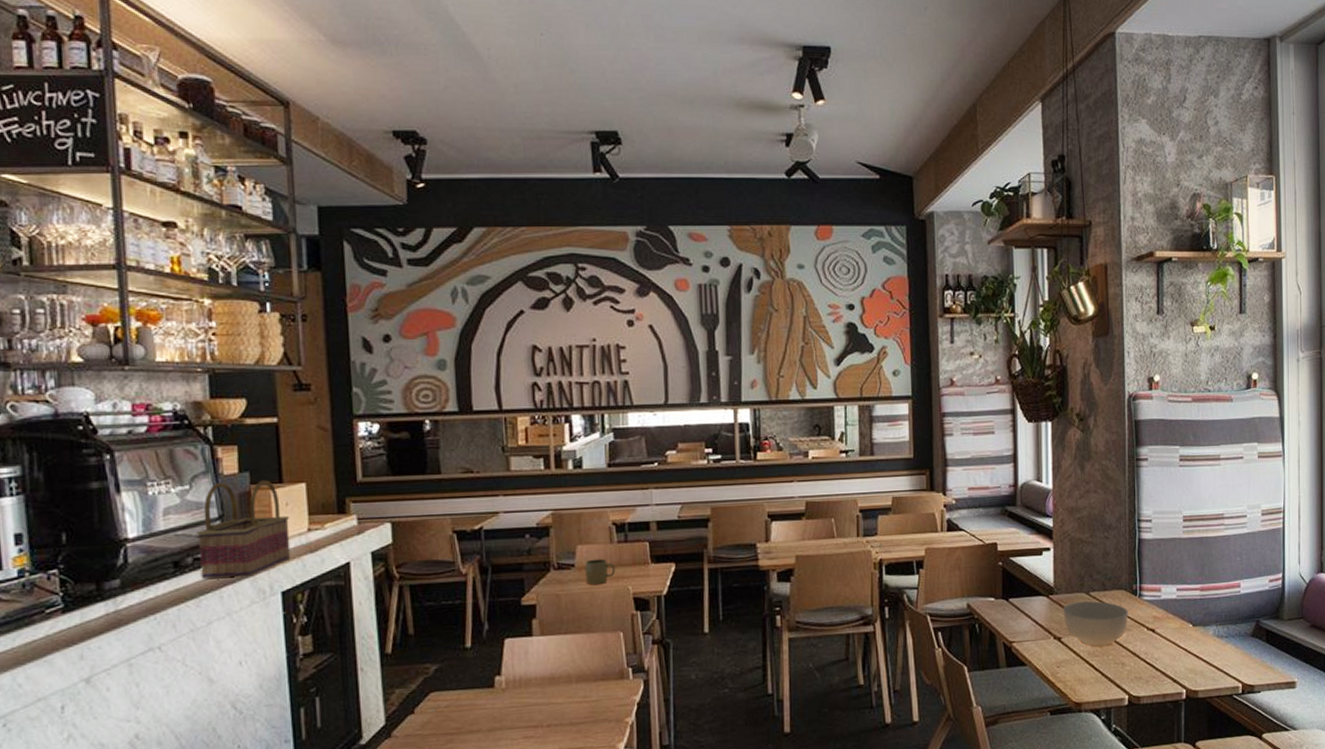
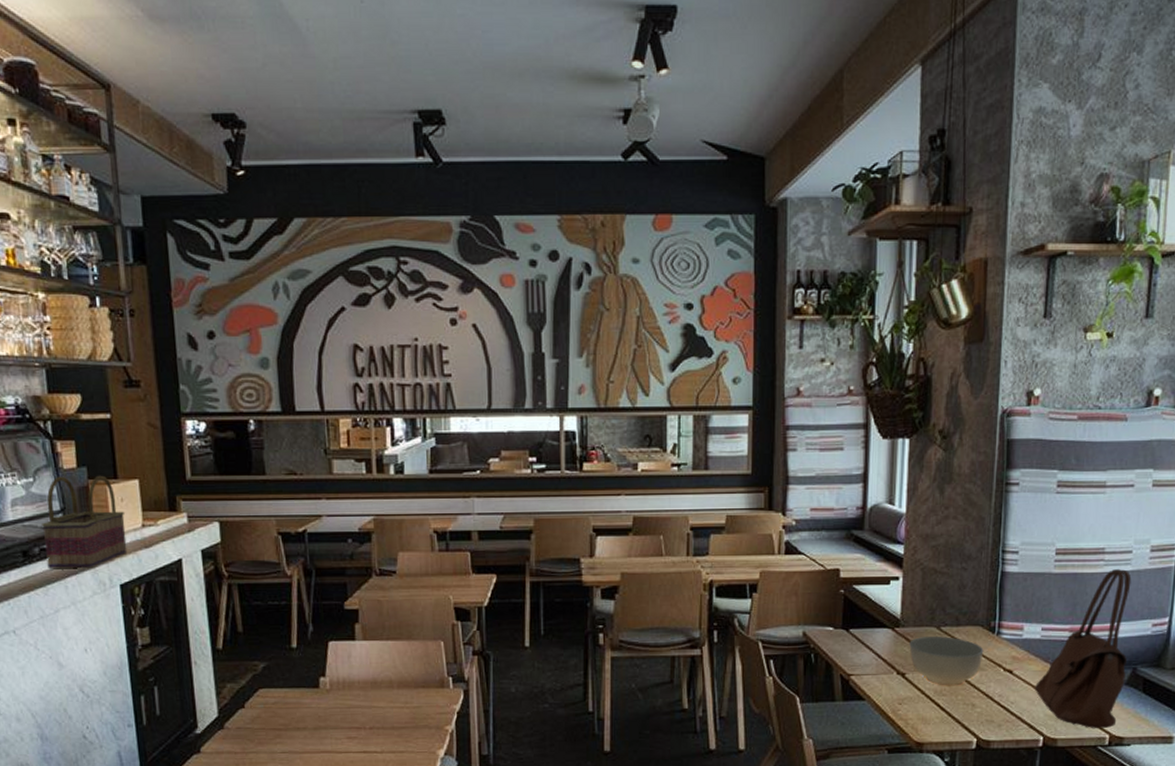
mug: present [585,558,616,585] -> none [406,567,437,592]
handbag: none [1174,531,1251,679] -> present [1034,568,1132,728]

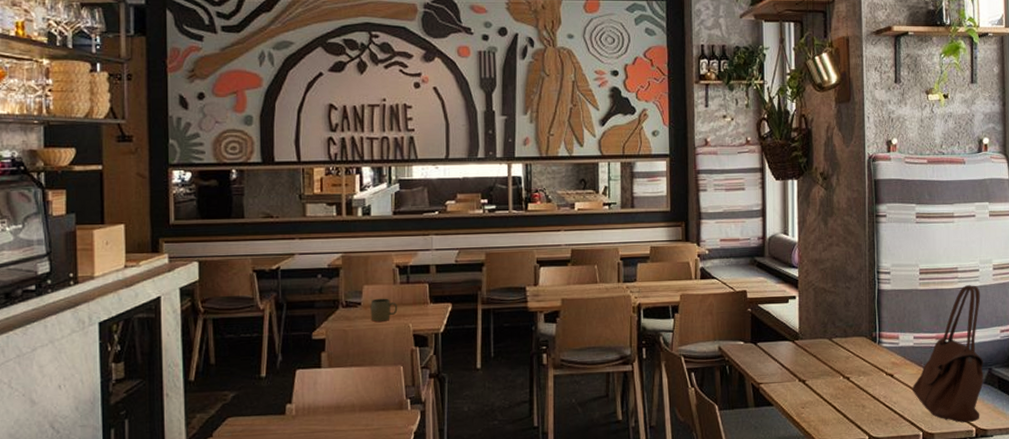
basket: present [42,475,128,570] -> none [27,221,109,310]
mug: none [406,567,437,592] -> present [370,298,398,322]
bowl: present [909,636,984,686] -> none [807,346,869,391]

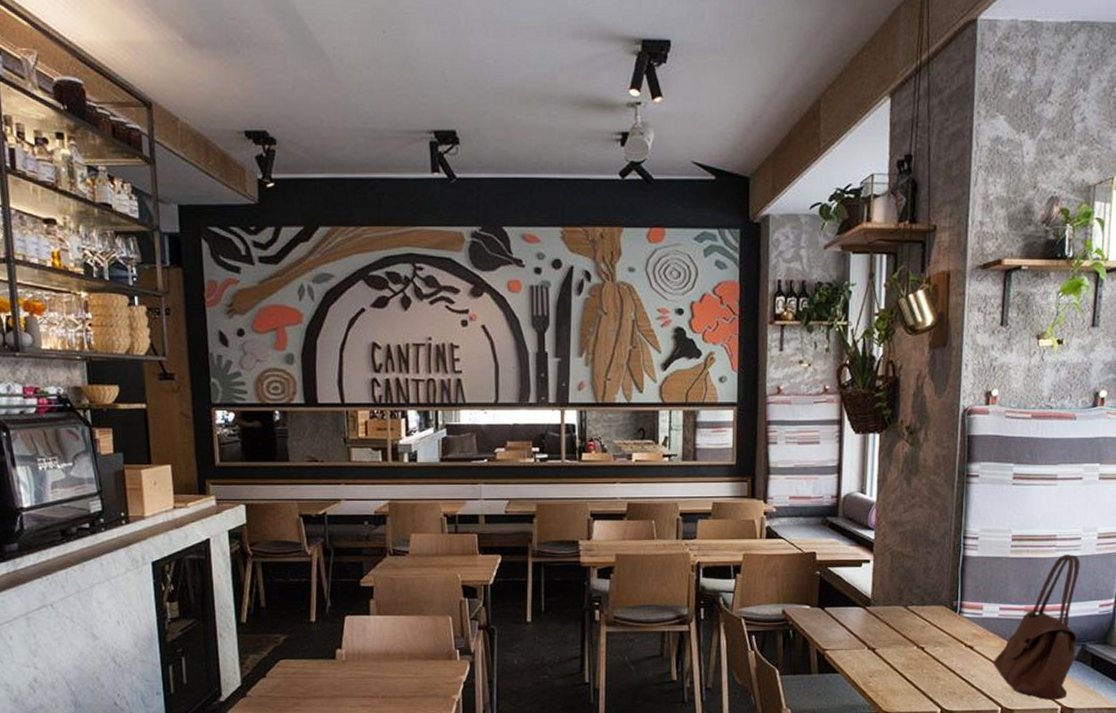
mug: present [370,298,398,322] -> none [418,547,446,571]

